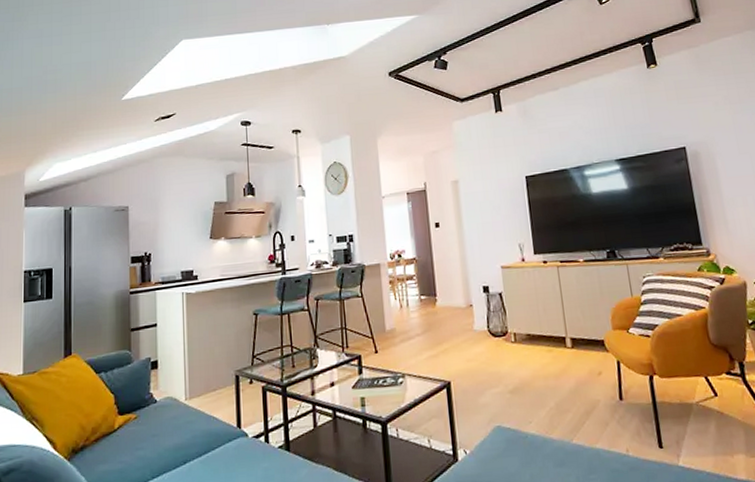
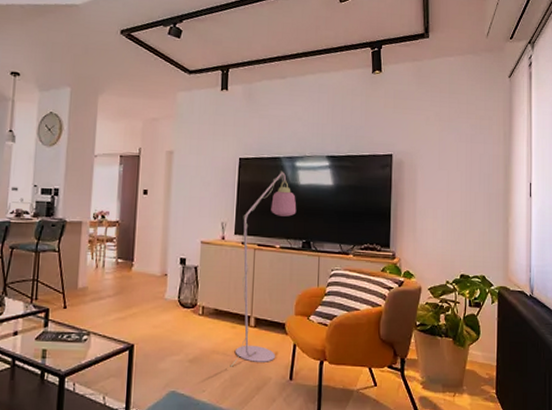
floor lamp: none [539,182,600,394] -> present [230,170,297,367]

